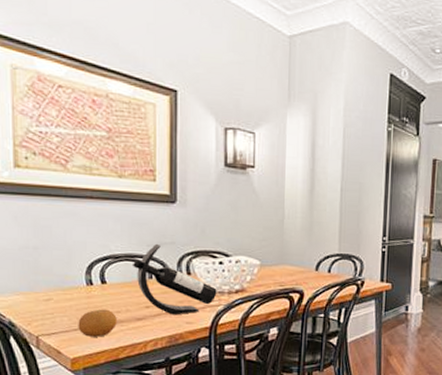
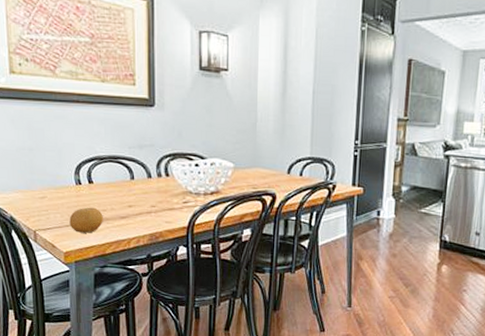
wine bottle: present [133,243,217,315] -> none [116,145,194,215]

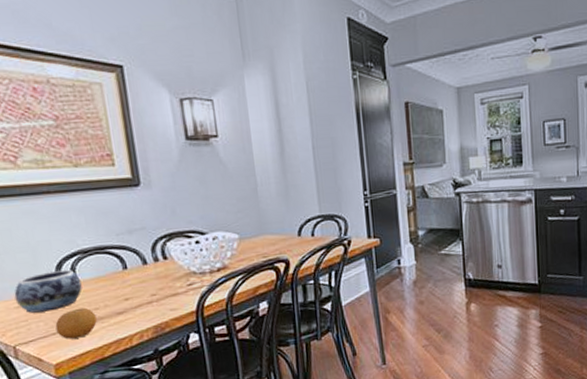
decorative bowl: none [40,171,95,206] -> present [14,269,82,313]

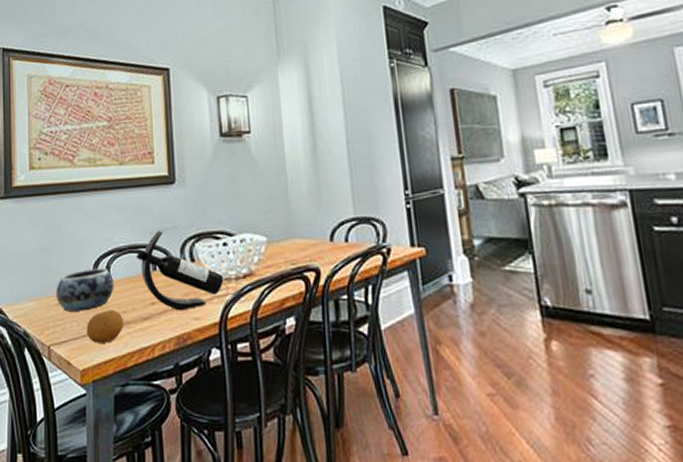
wine bottle: none [104,231,198,304] -> present [137,230,224,311]

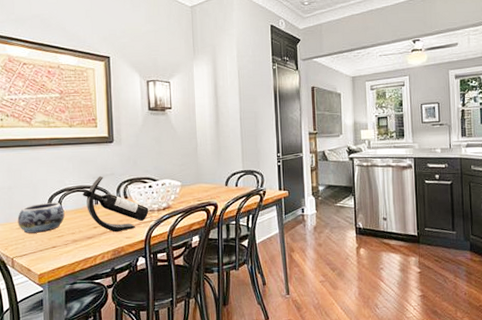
fruit: present [86,309,124,343] -> none [43,232,72,255]

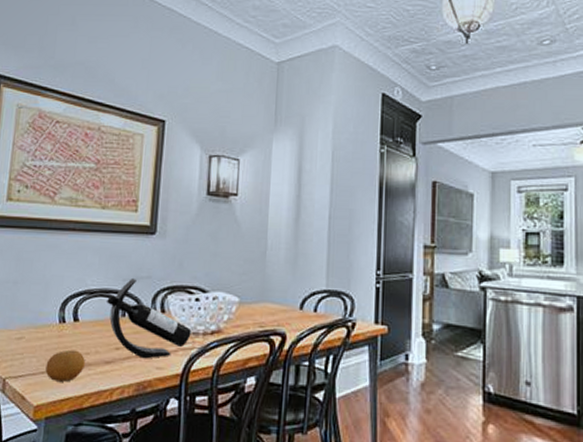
decorative bowl: present [17,202,65,233] -> none [18,307,81,348]
fruit: none [43,232,72,255] -> present [45,349,85,382]

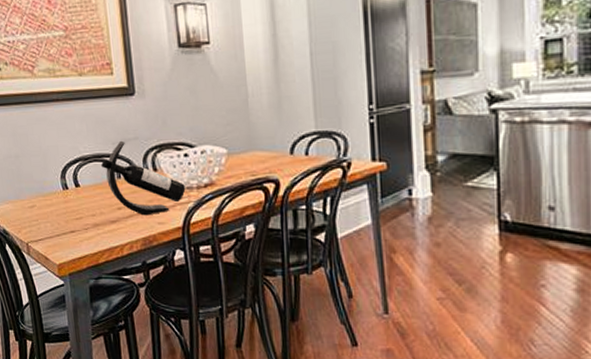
fruit: present [45,349,85,382] -> none [59,213,94,242]

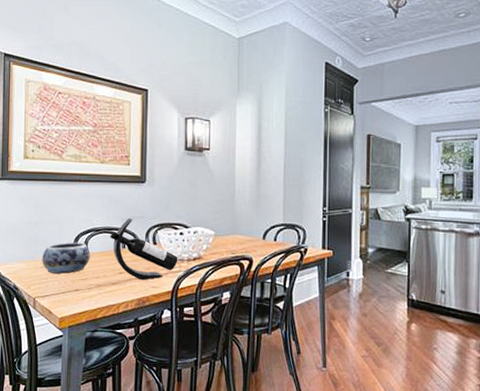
decorative bowl: none [28,174,82,214] -> present [42,242,90,274]

